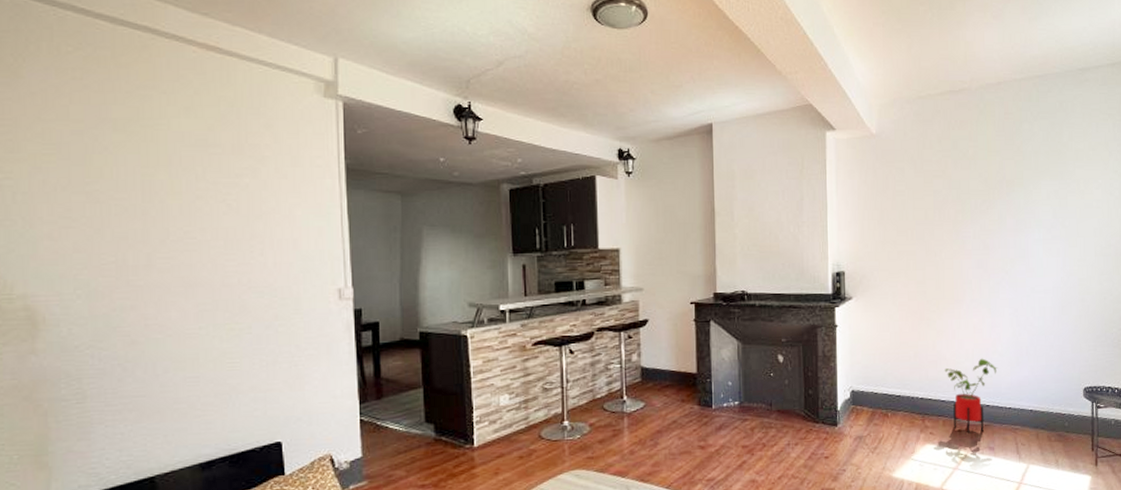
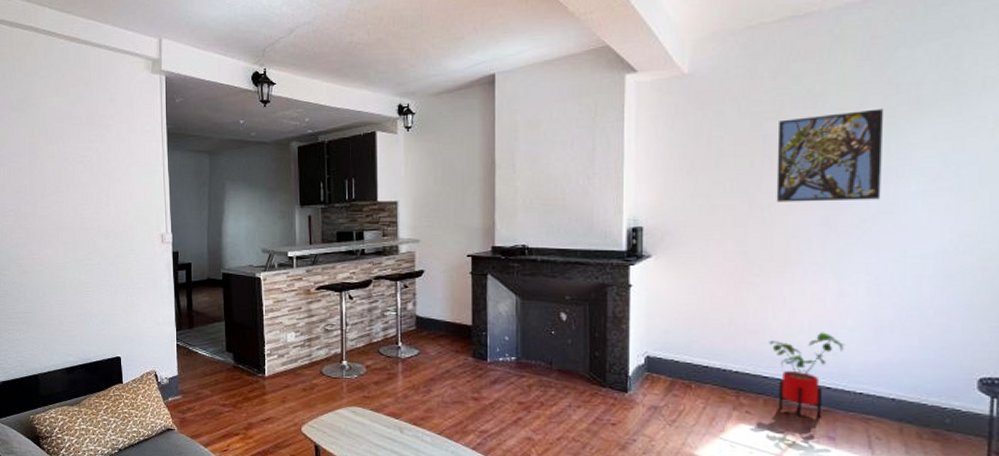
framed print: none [944,171,1016,249] -> present [776,108,883,202]

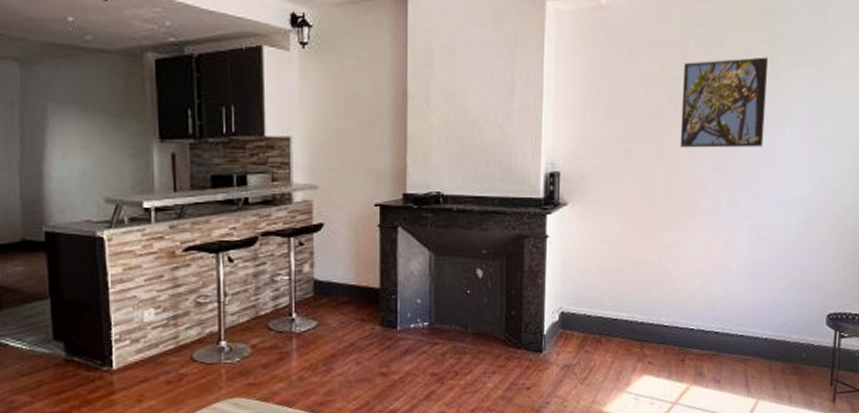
house plant: present [769,332,846,418] -> none [670,278,731,364]

